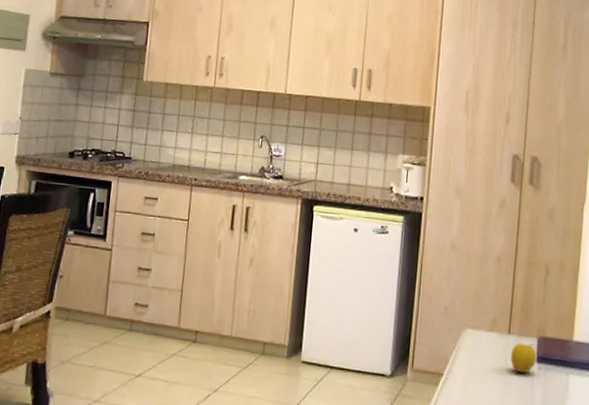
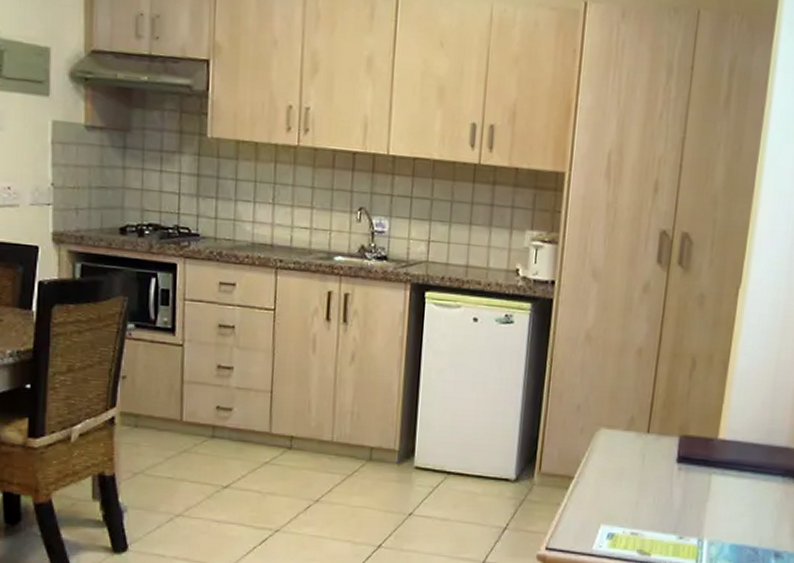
apple: present [511,343,537,374] -> none [649,442,678,475]

